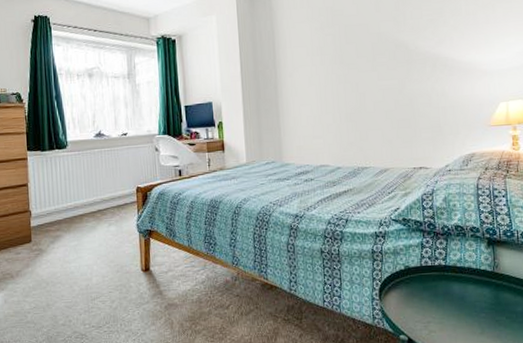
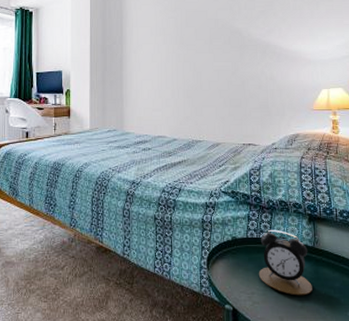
alarm clock: none [434,256,493,323] -> present [258,229,313,296]

